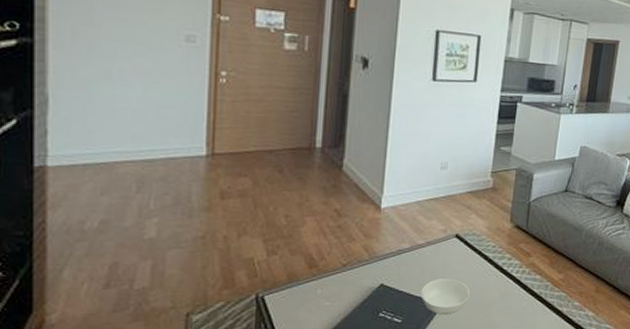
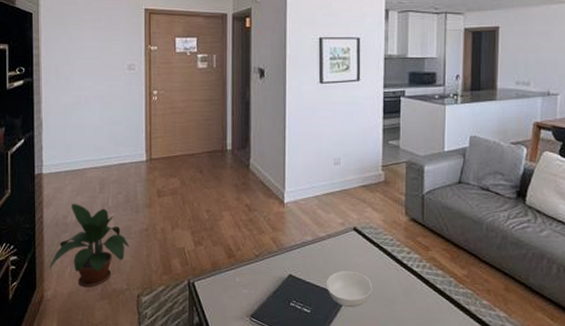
potted plant: none [54,205,178,307] -> present [49,204,129,287]

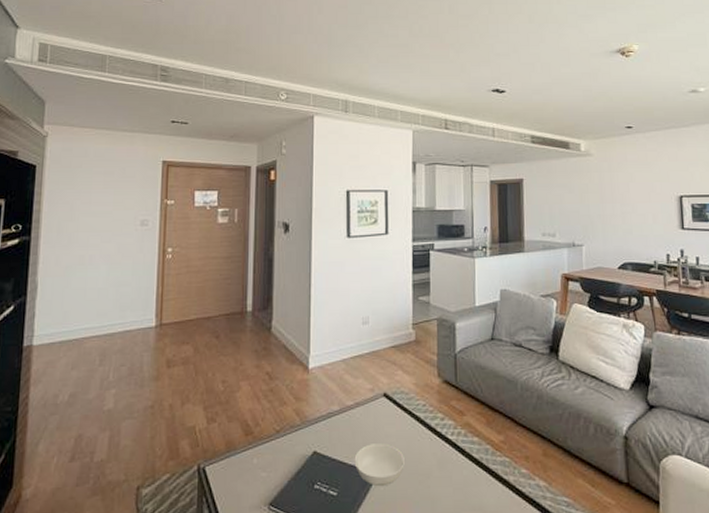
potted plant: present [49,204,129,287] -> none [31,380,131,481]

